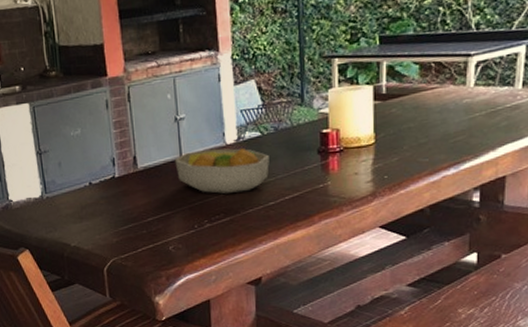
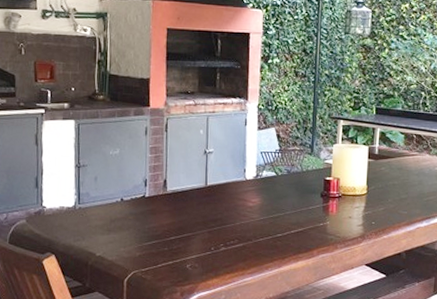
fruit bowl: present [174,147,269,194] -> none [200,182,281,223]

